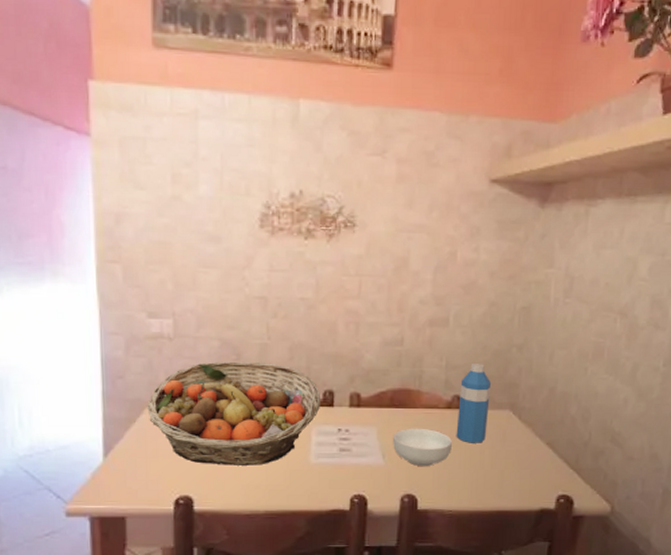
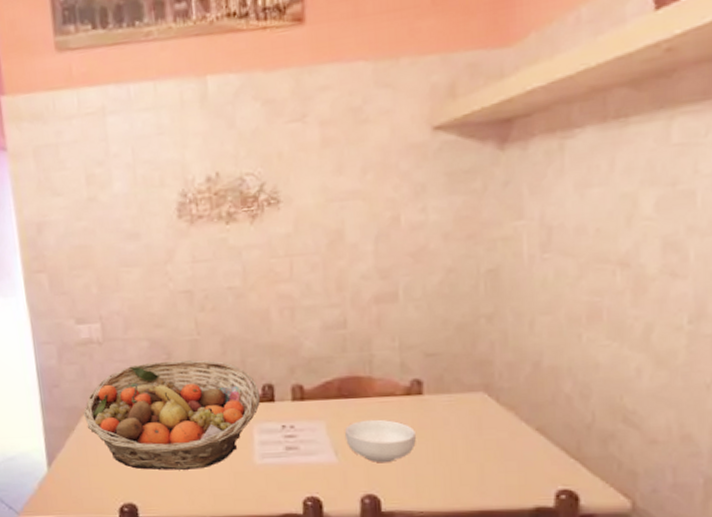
water bottle: present [456,364,492,443] -> none [419,341,458,434]

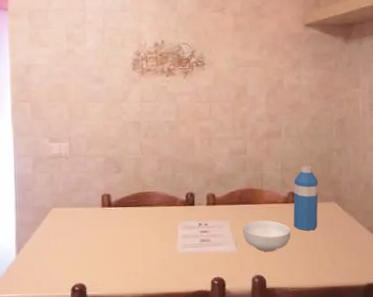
fruit basket: present [83,359,261,470] -> none [49,172,185,257]
water bottle: none [419,341,458,434] -> present [293,166,319,231]

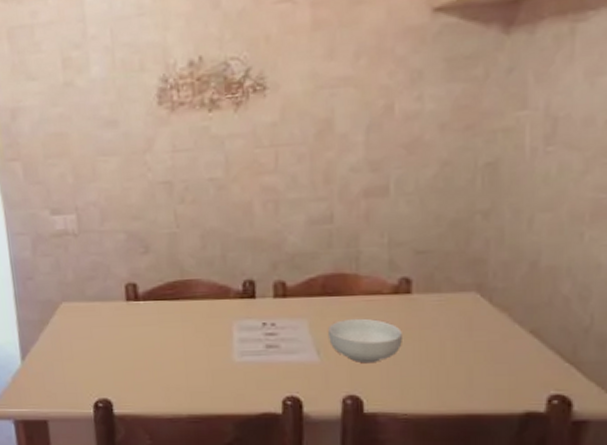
water bottle: present [293,166,319,231] -> none [406,237,450,334]

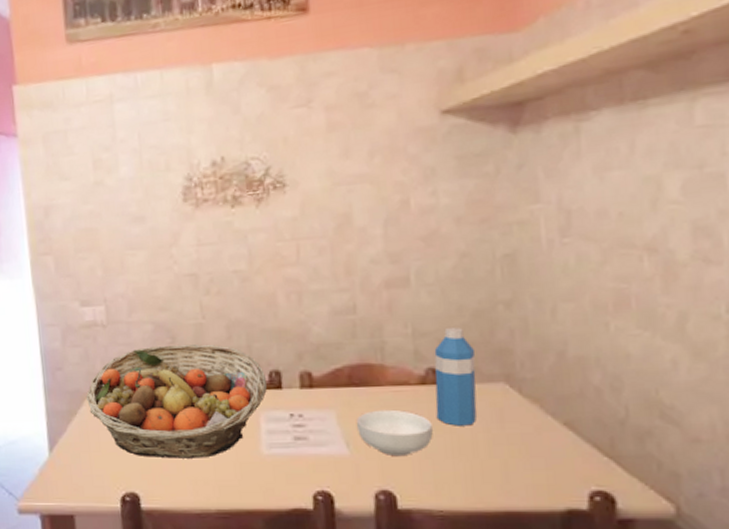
fruit basket: none [57,253,241,366] -> present [85,343,268,459]
water bottle: none [406,237,450,334] -> present [434,328,477,426]

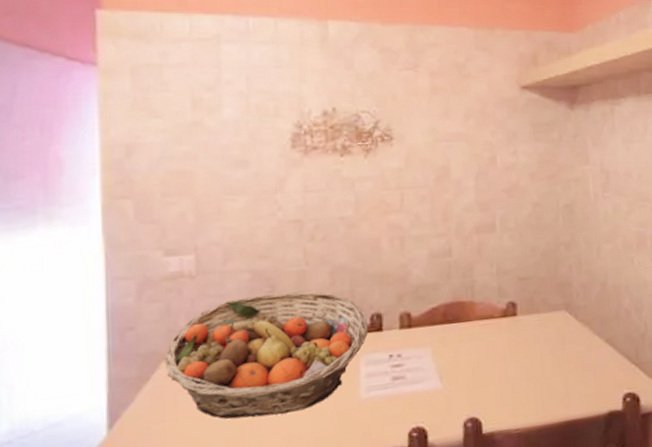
cereal bowl: present [357,409,433,457] -> none [450,342,512,385]
water bottle: present [434,328,477,426] -> none [513,266,545,352]

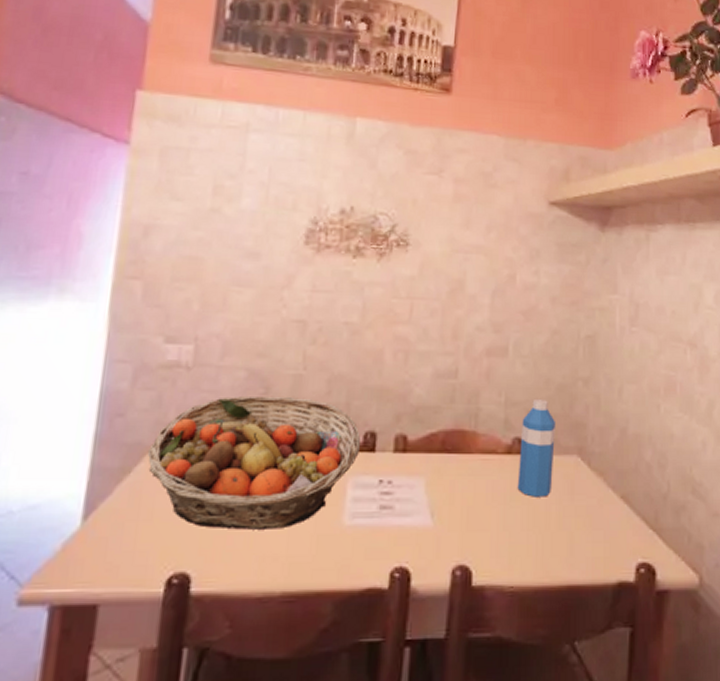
water bottle: none [513,266,545,352] -> present [517,400,557,497]

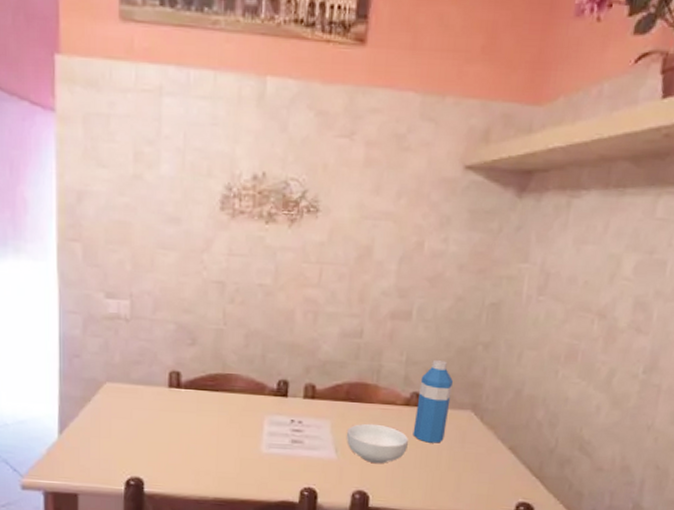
fruit basket: present [147,395,361,530] -> none [101,345,275,452]
cereal bowl: none [444,478,513,529] -> present [347,423,408,464]

